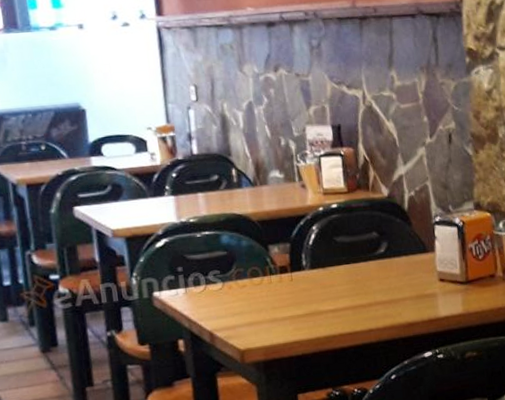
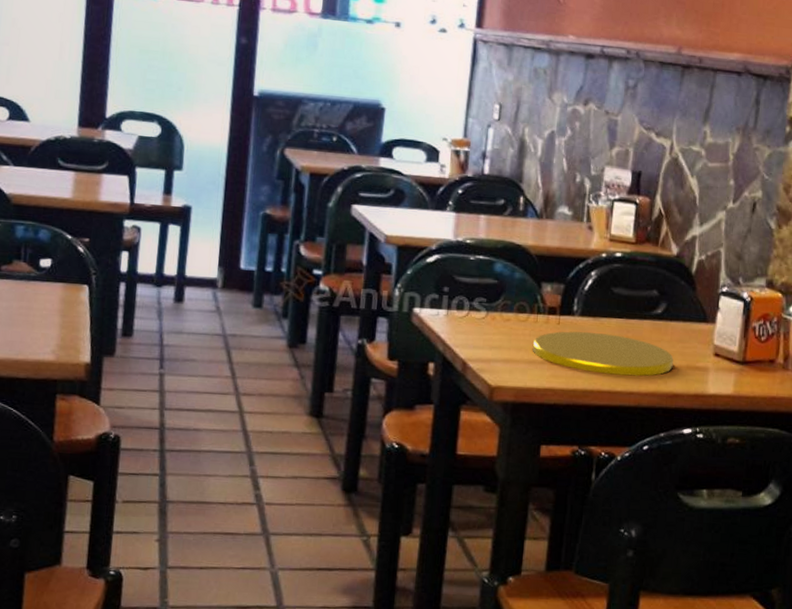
plate: none [271,280,404,319] -> present [532,331,674,377]

